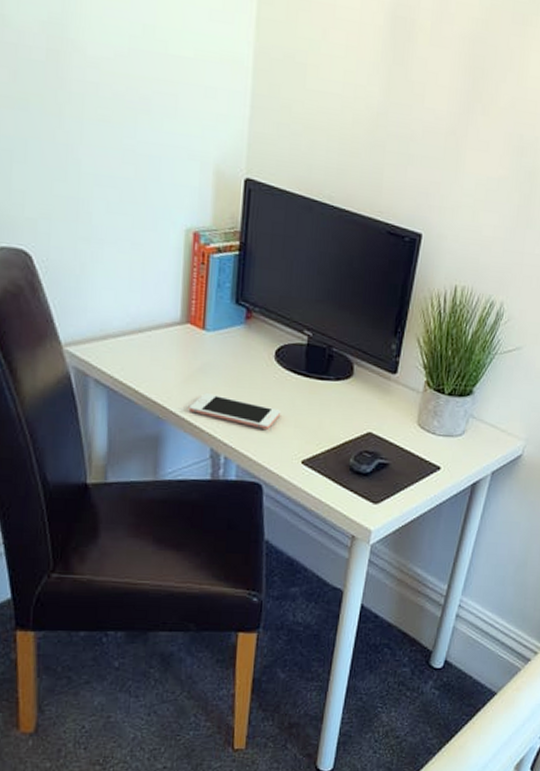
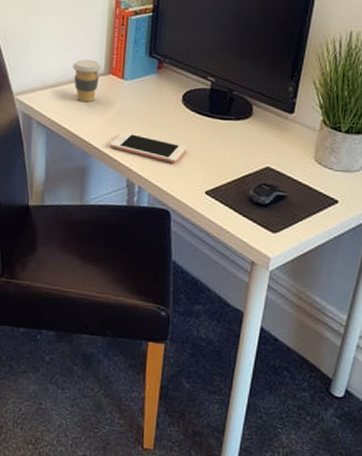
coffee cup: none [140,304,177,357] -> present [72,59,101,103]

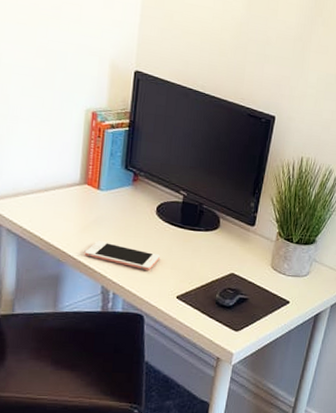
coffee cup: present [72,59,101,103] -> none [46,168,77,211]

